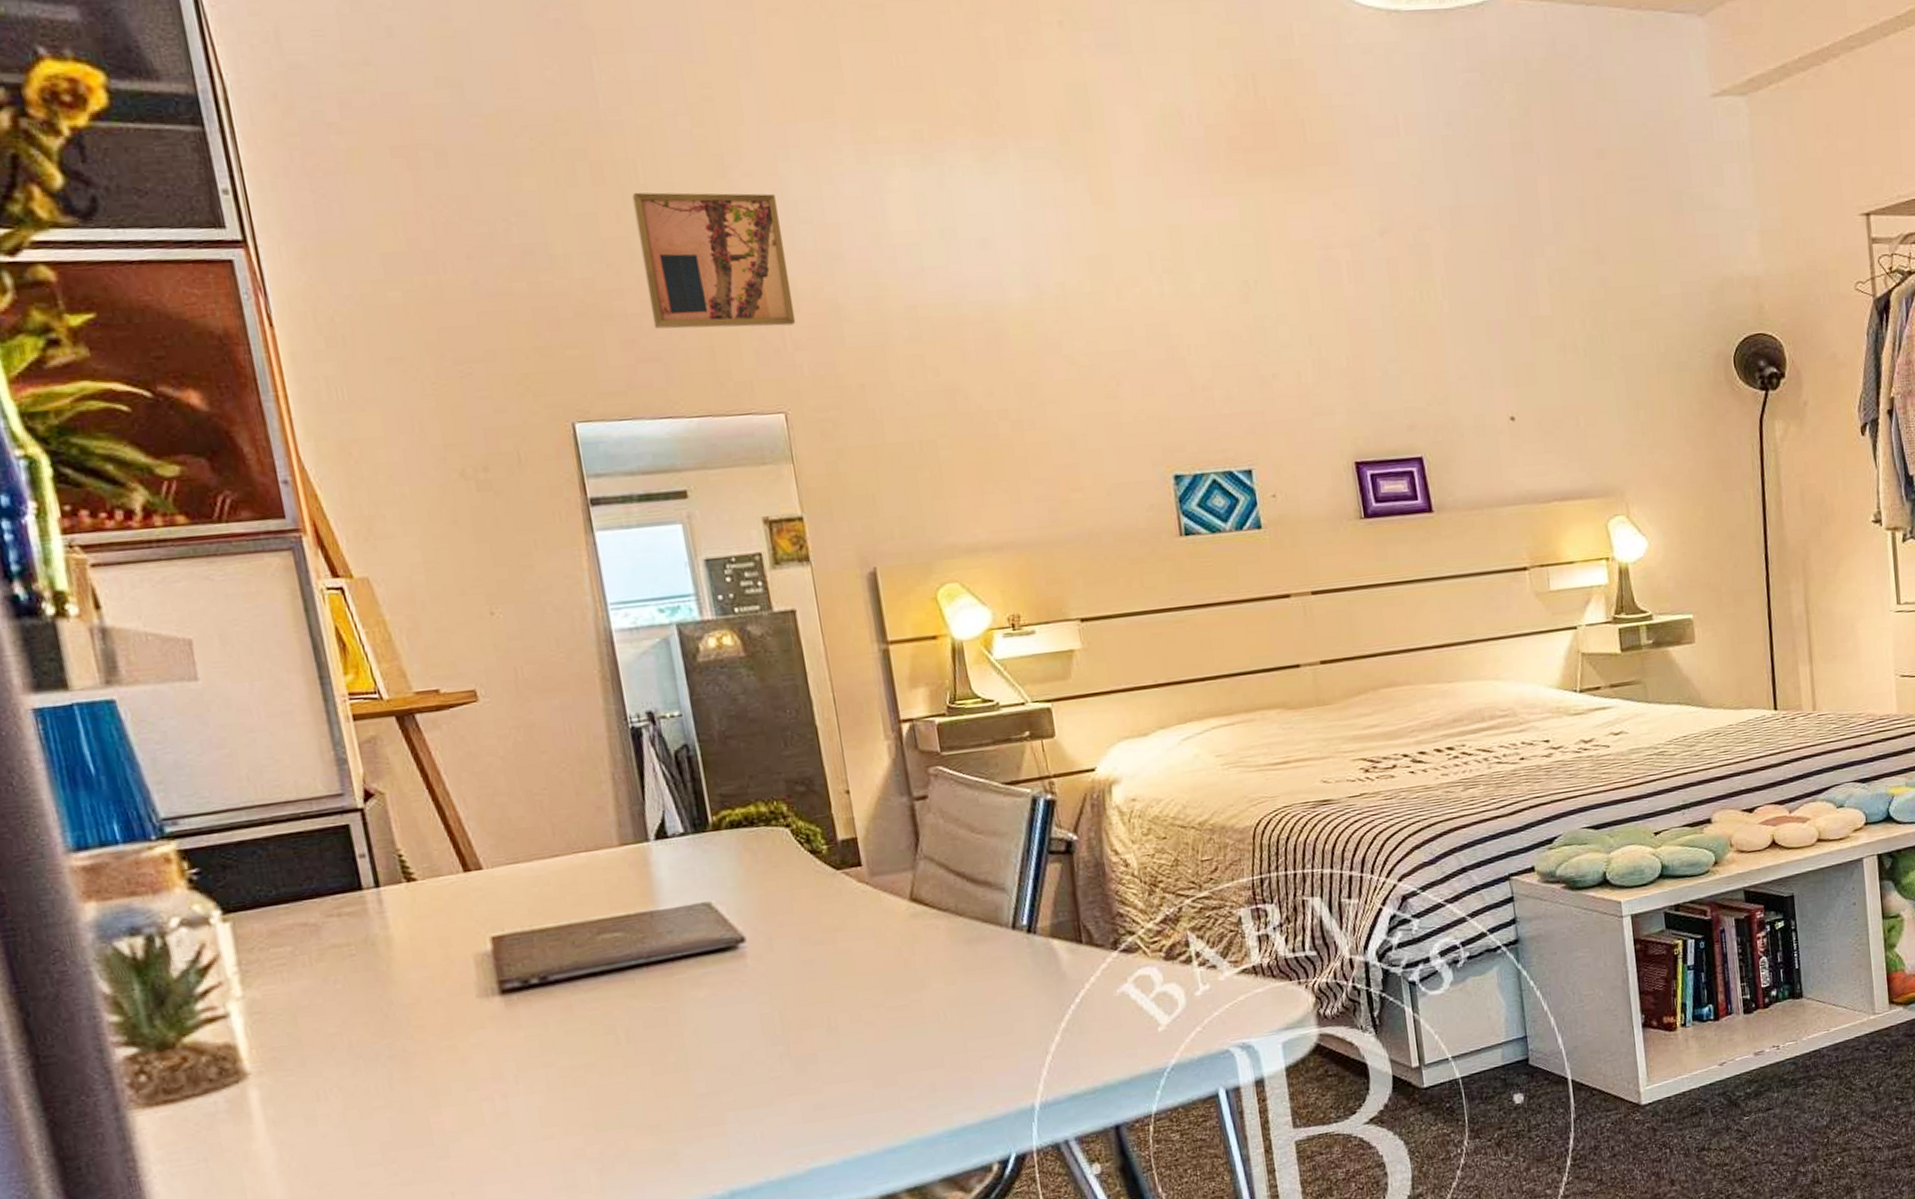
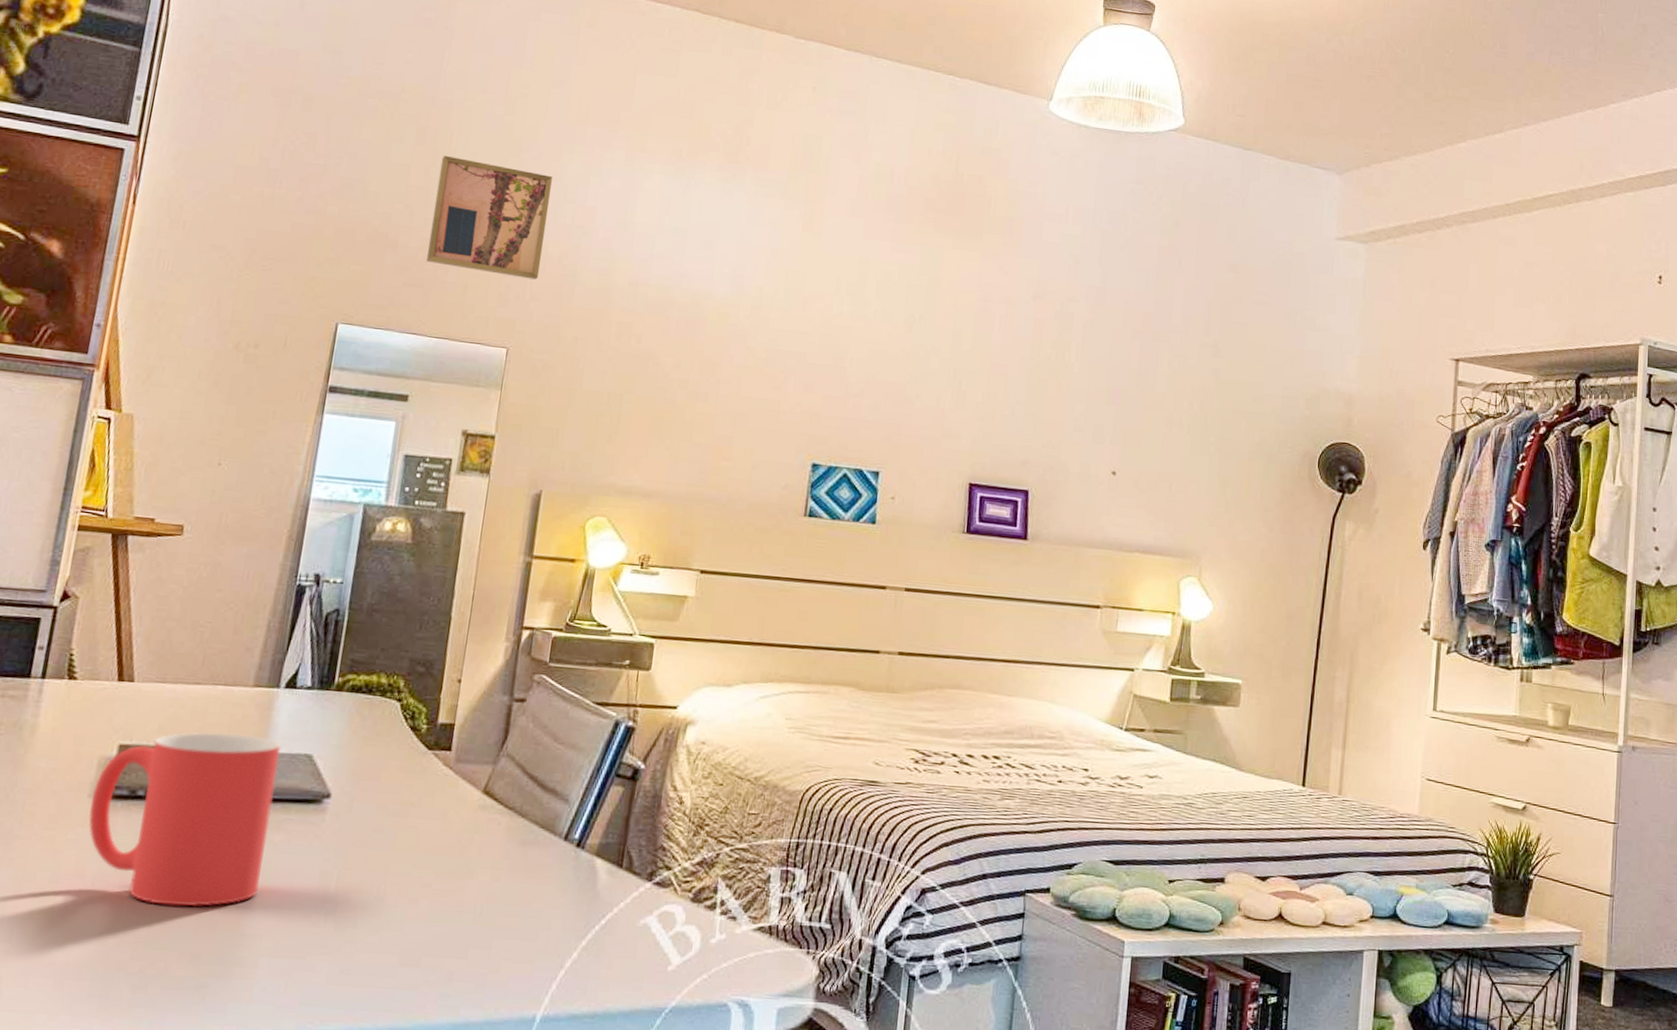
mug: none [479,895,699,1088] -> present [88,732,282,907]

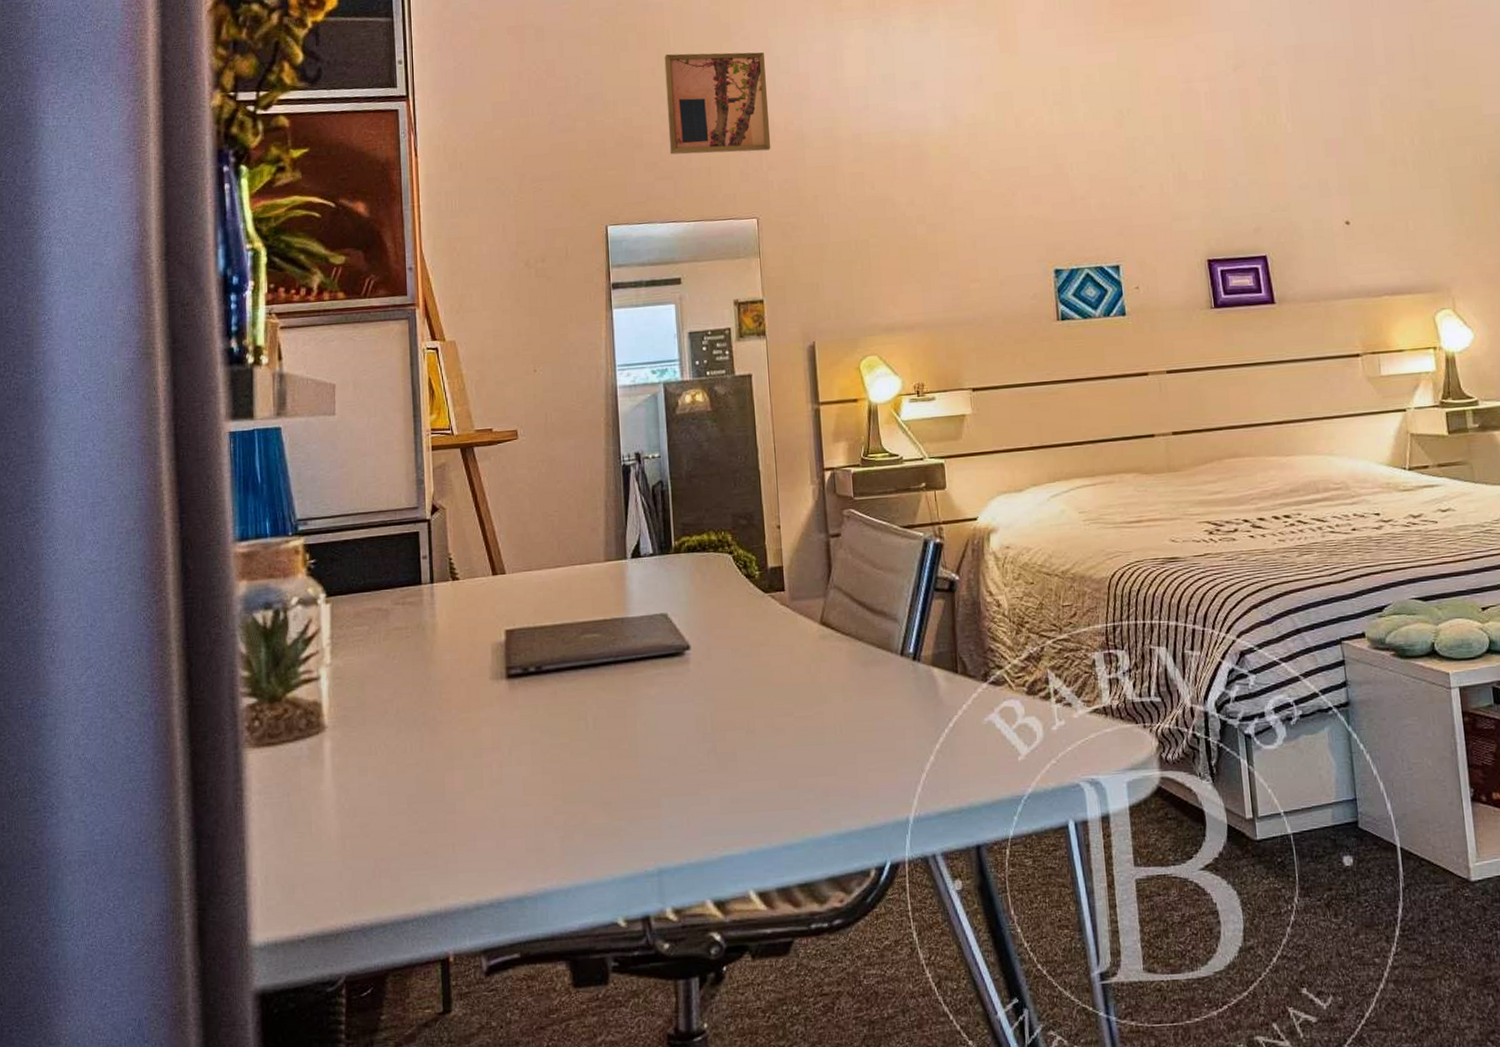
mug: present [88,732,282,907] -> none [493,604,646,764]

